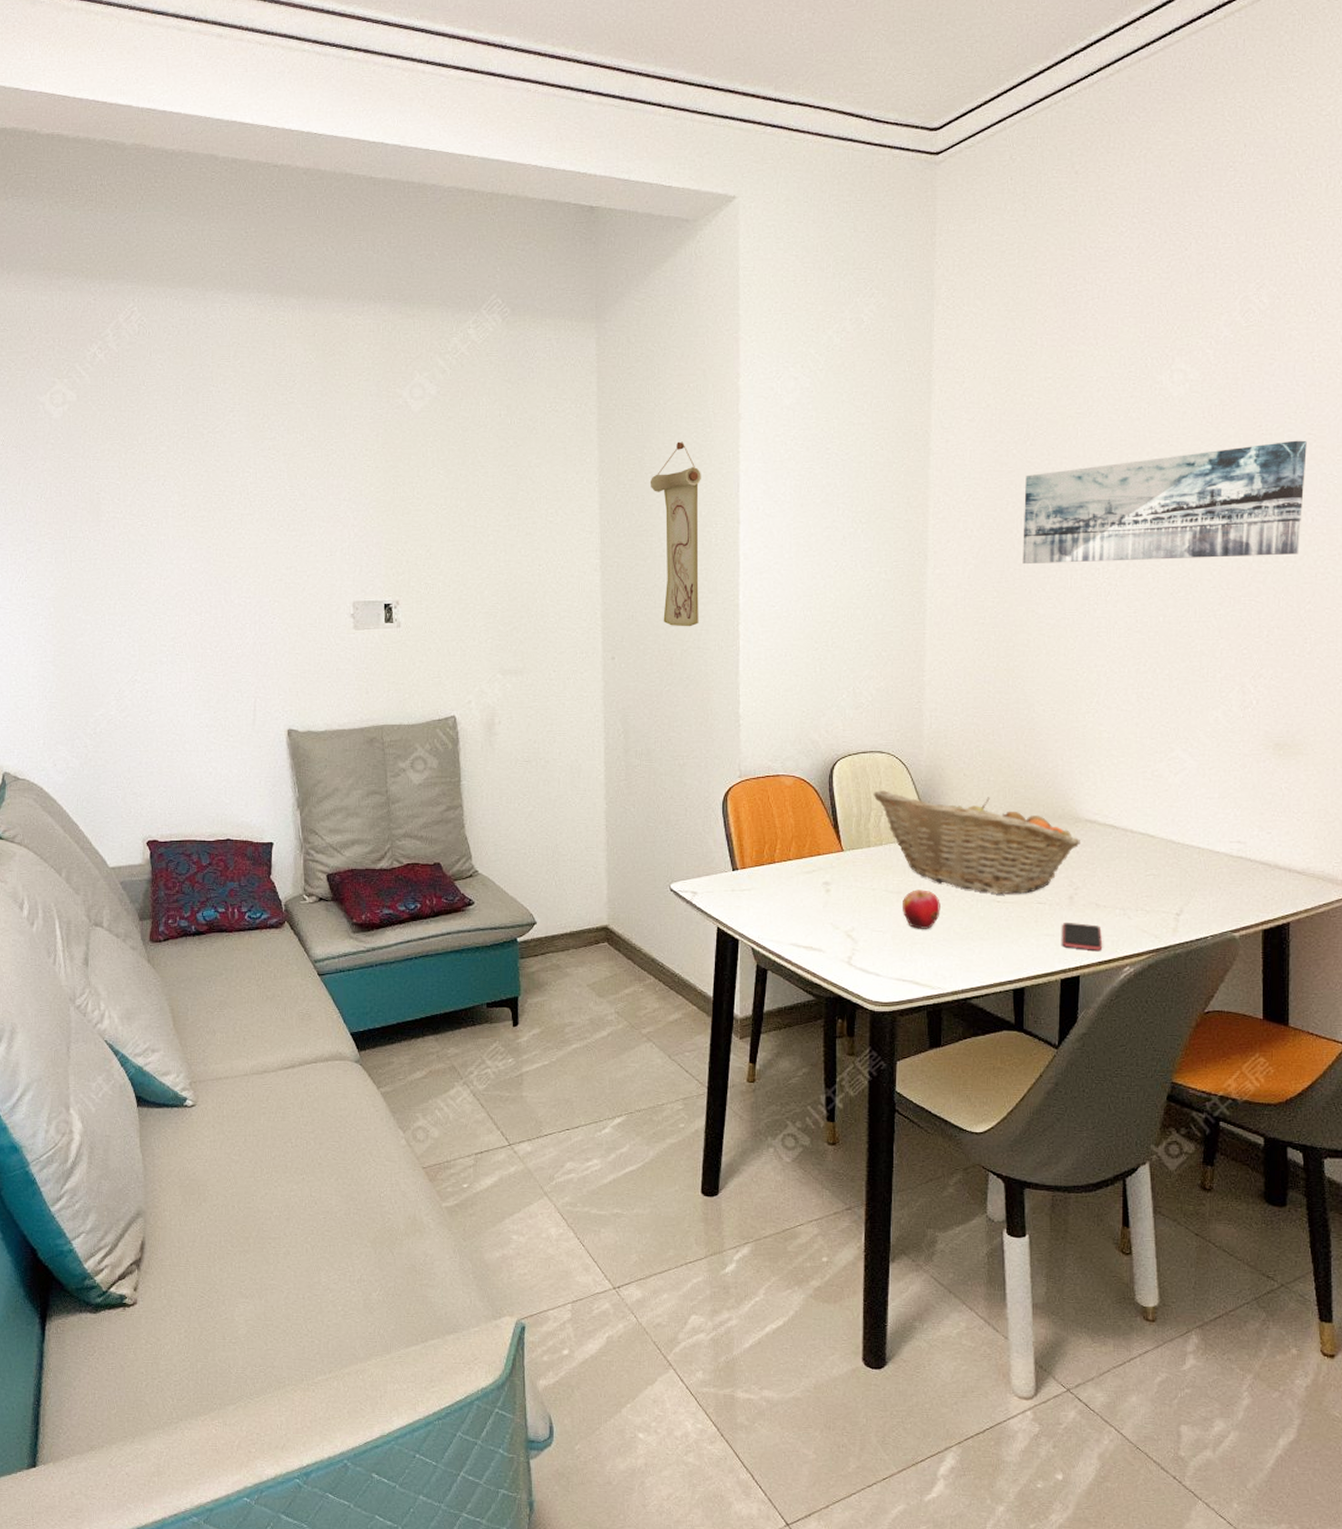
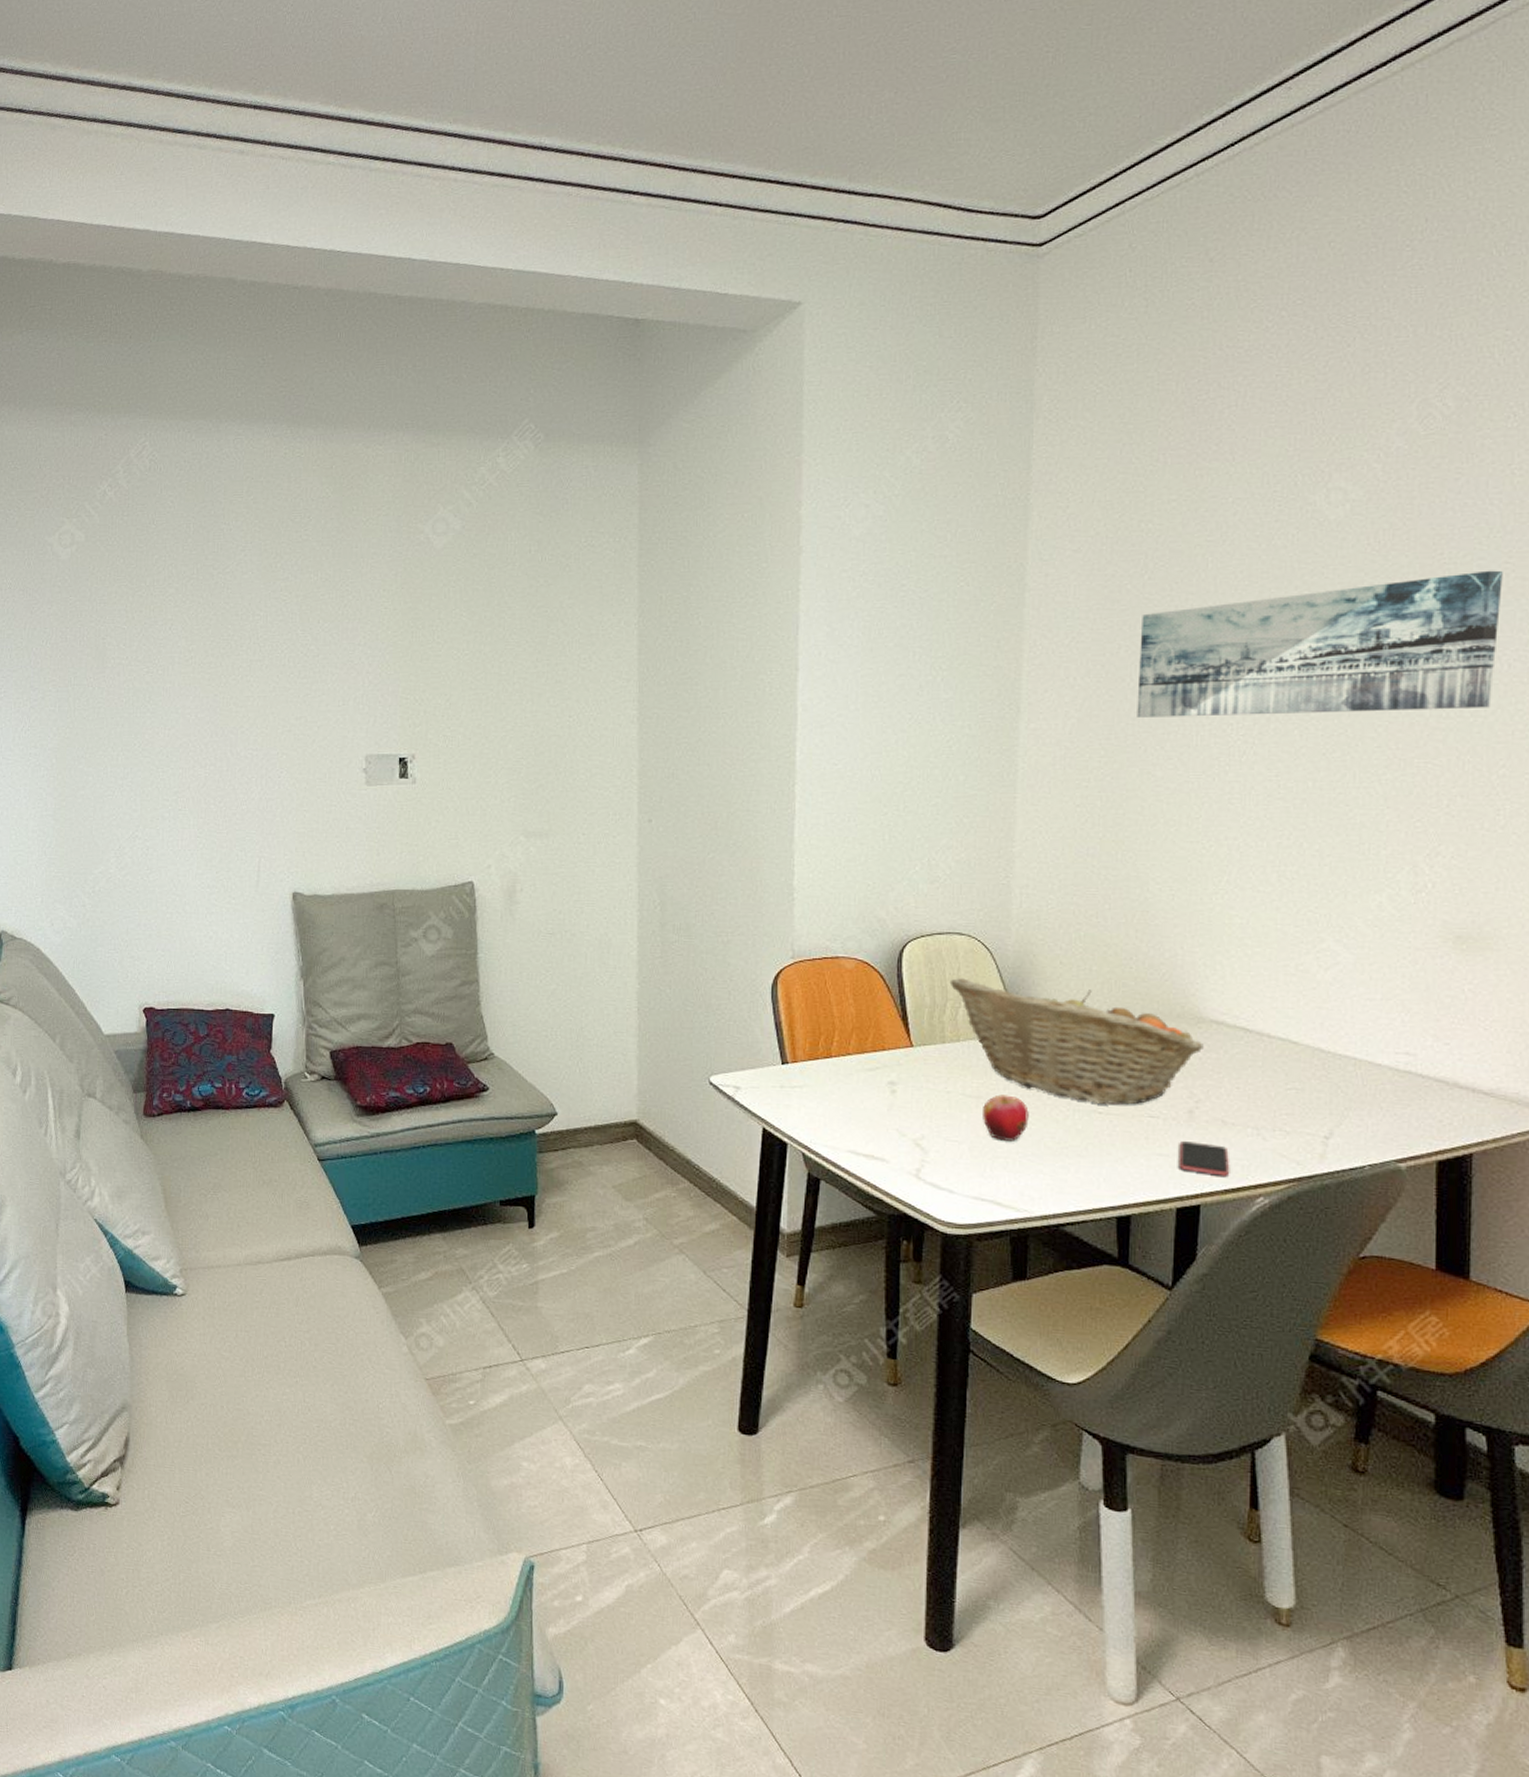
wall scroll: present [649,441,701,627] -> none [695,578,755,787]

